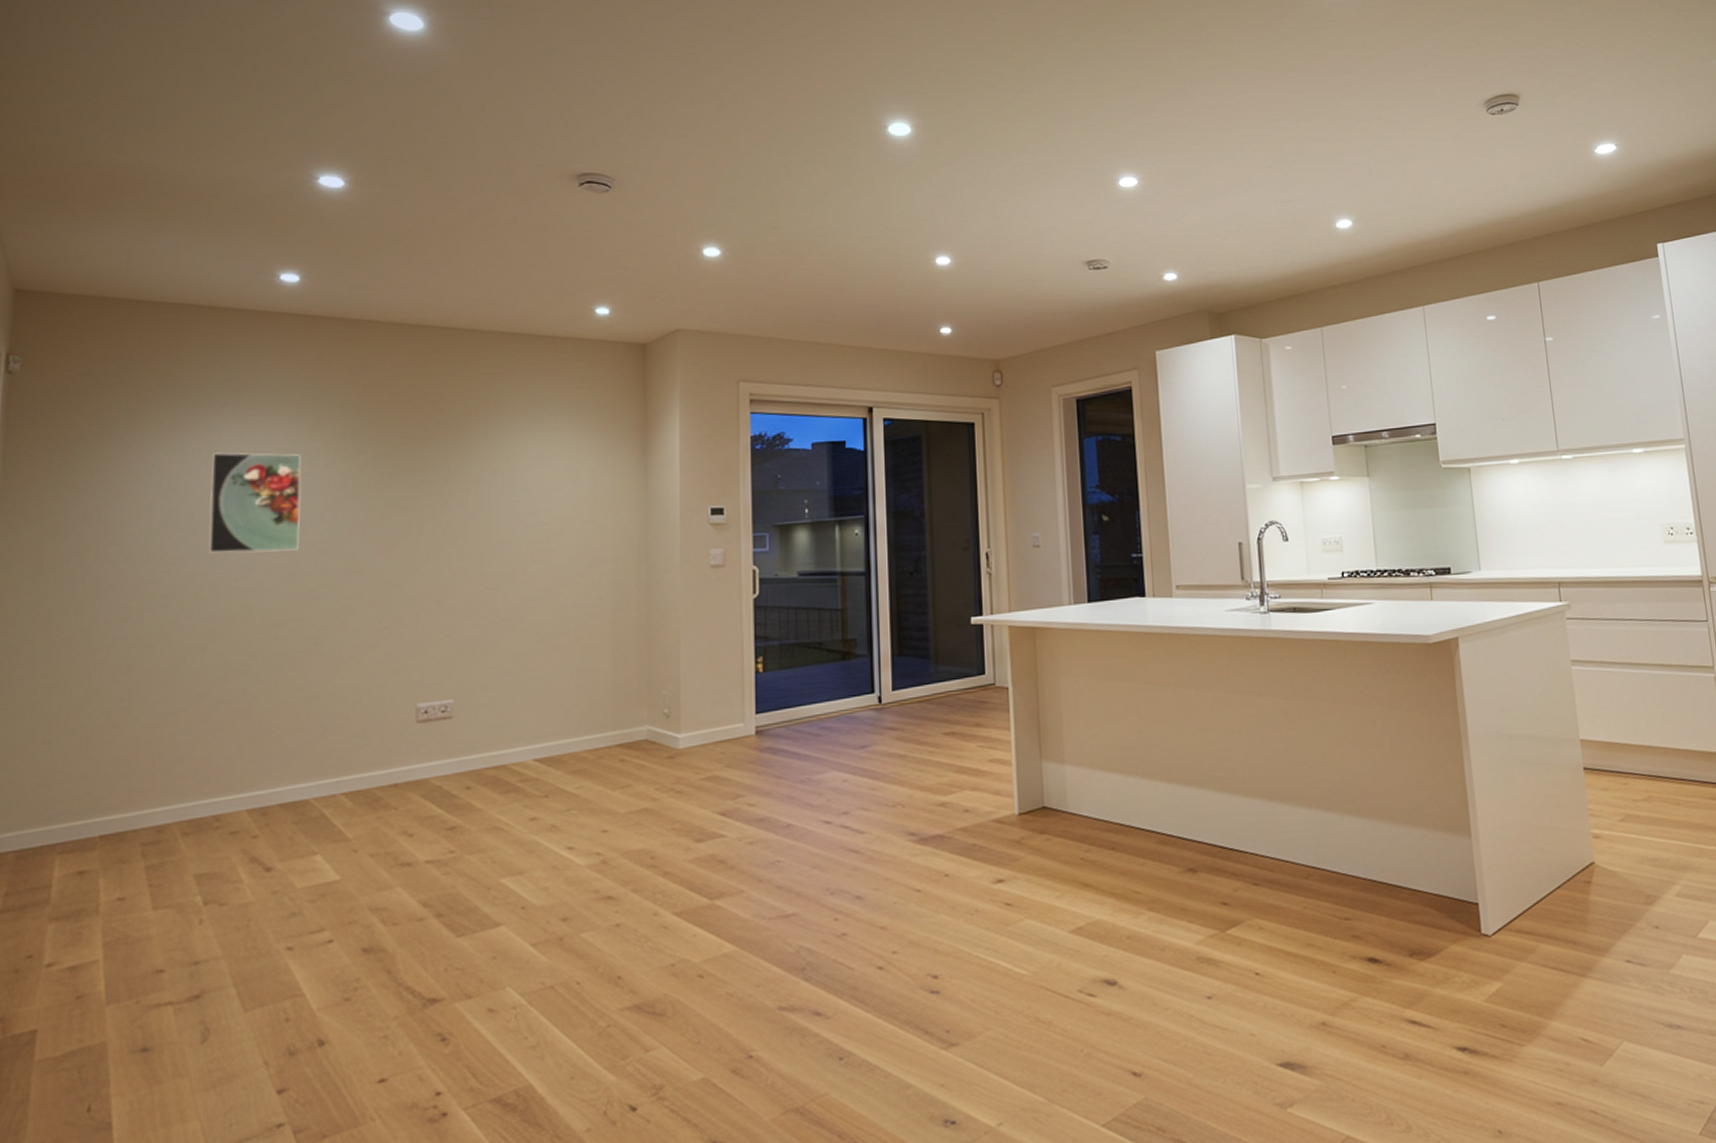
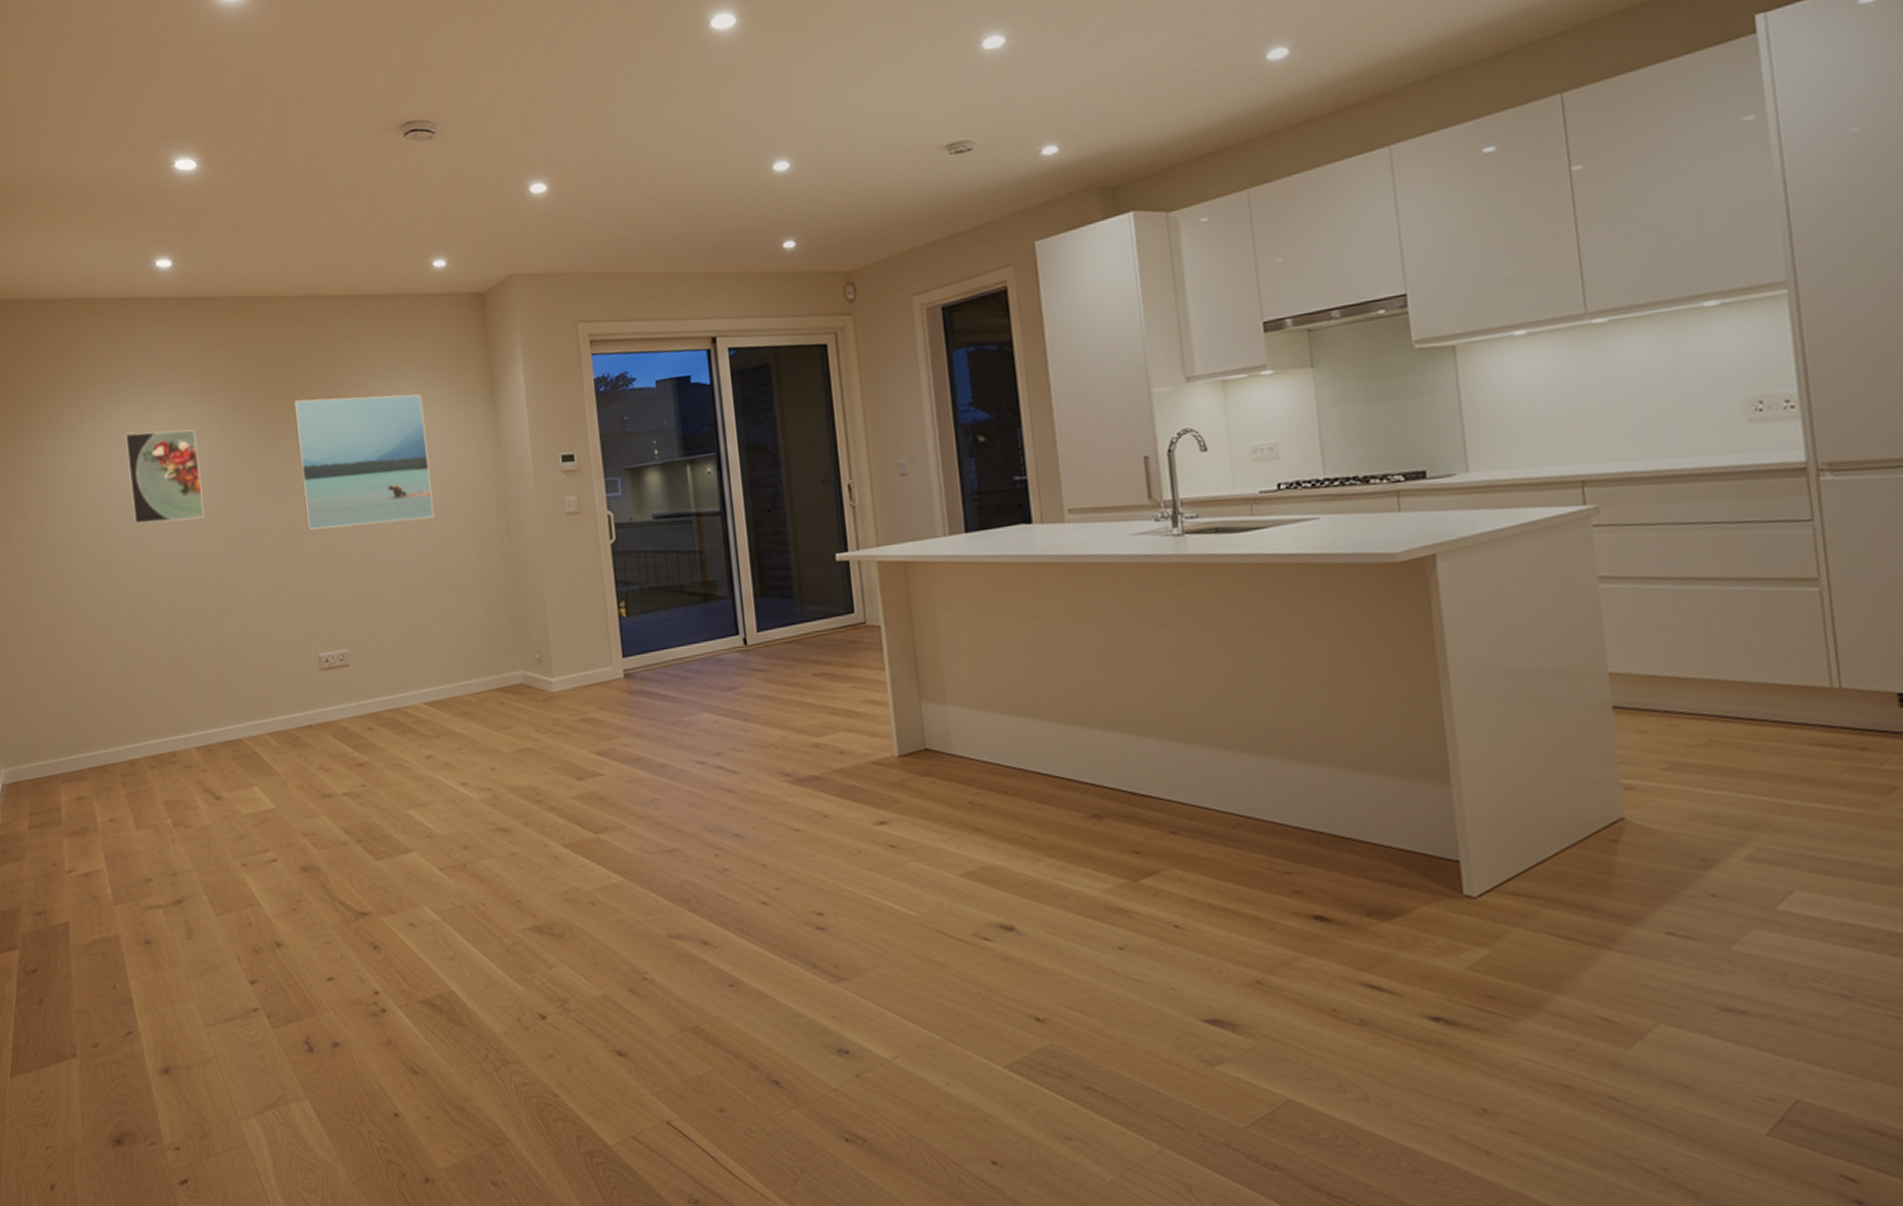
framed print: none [421,432,570,569] -> present [294,394,435,530]

